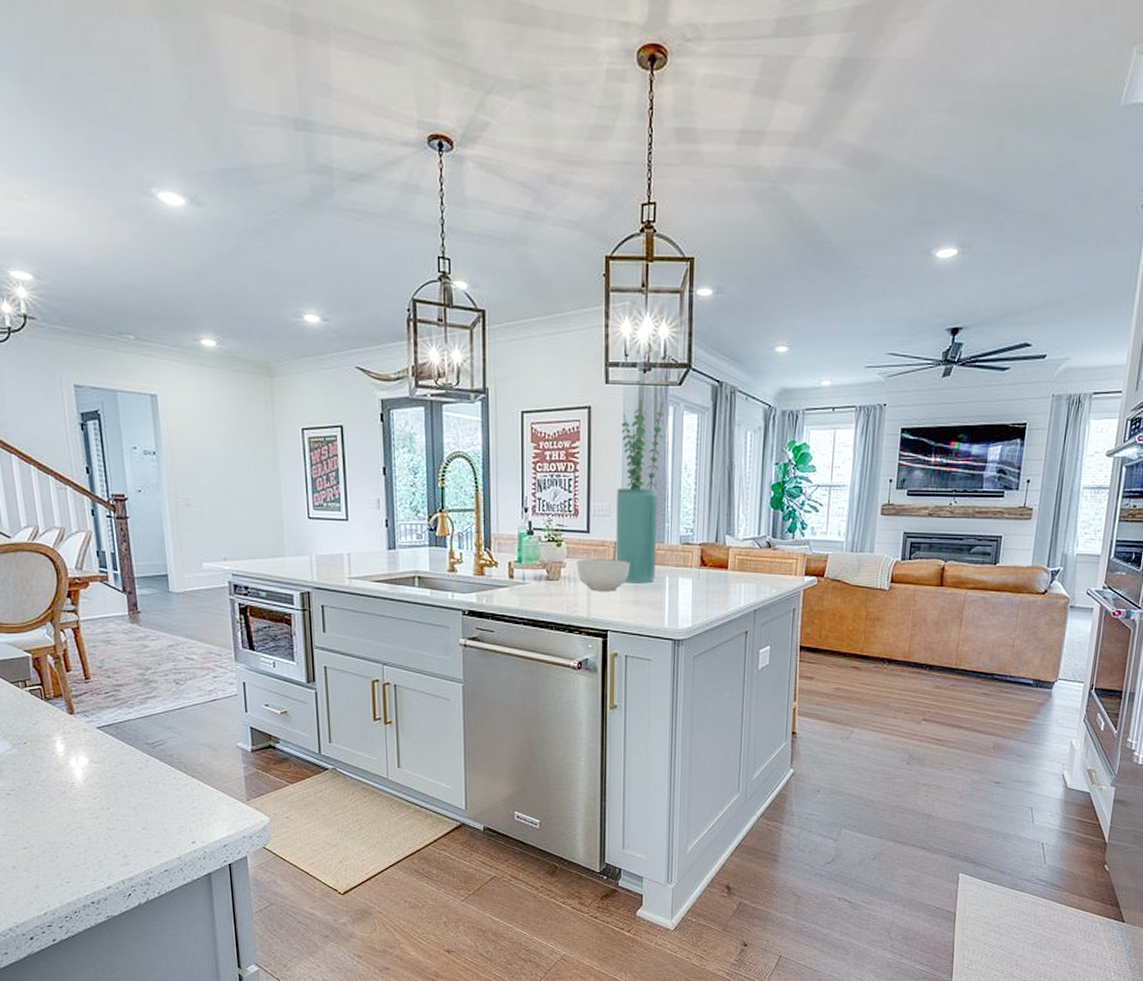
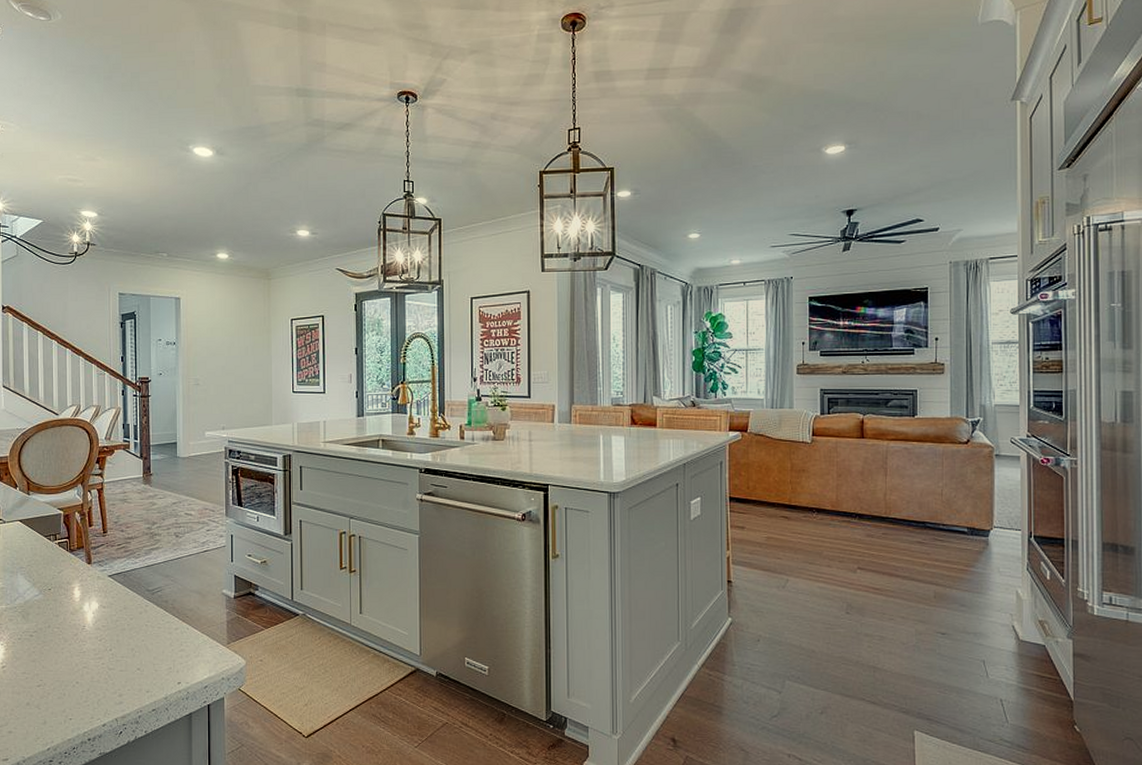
bowl: present [577,559,631,591] -> none [520,420,568,449]
vase: present [616,400,664,584] -> none [554,284,593,442]

